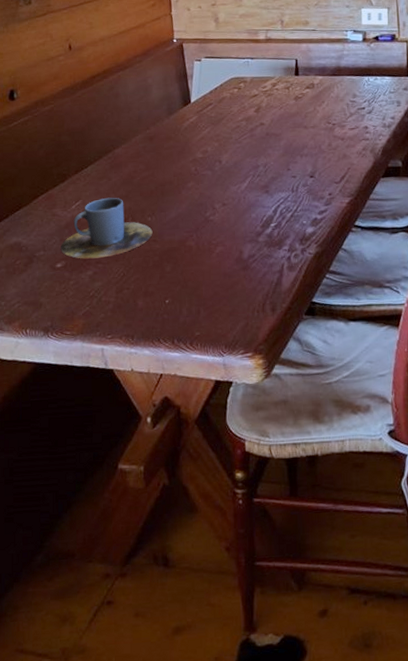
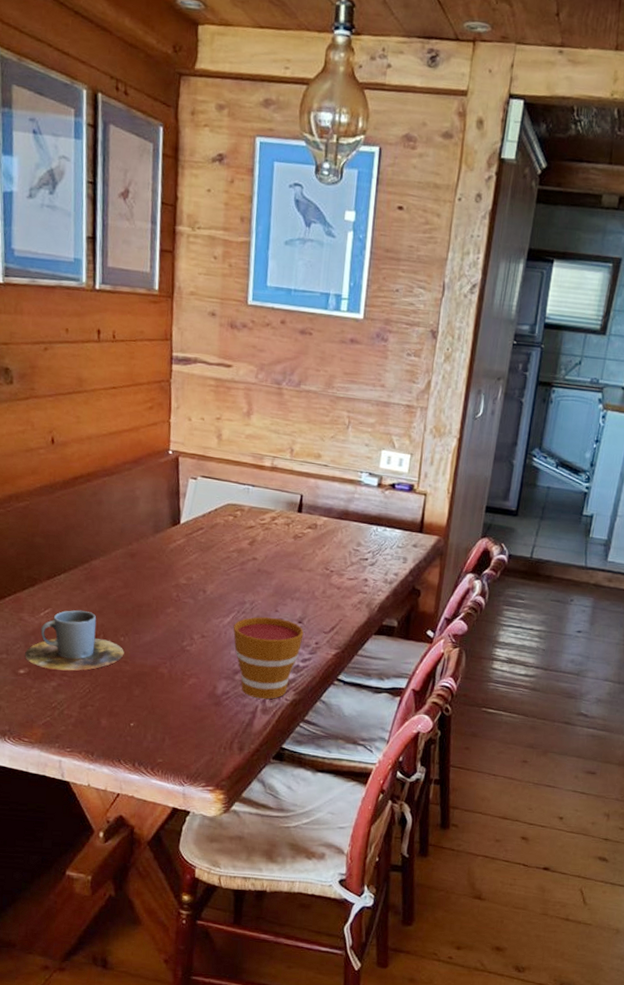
cup: none [250,175,317,257] -> present [233,616,304,699]

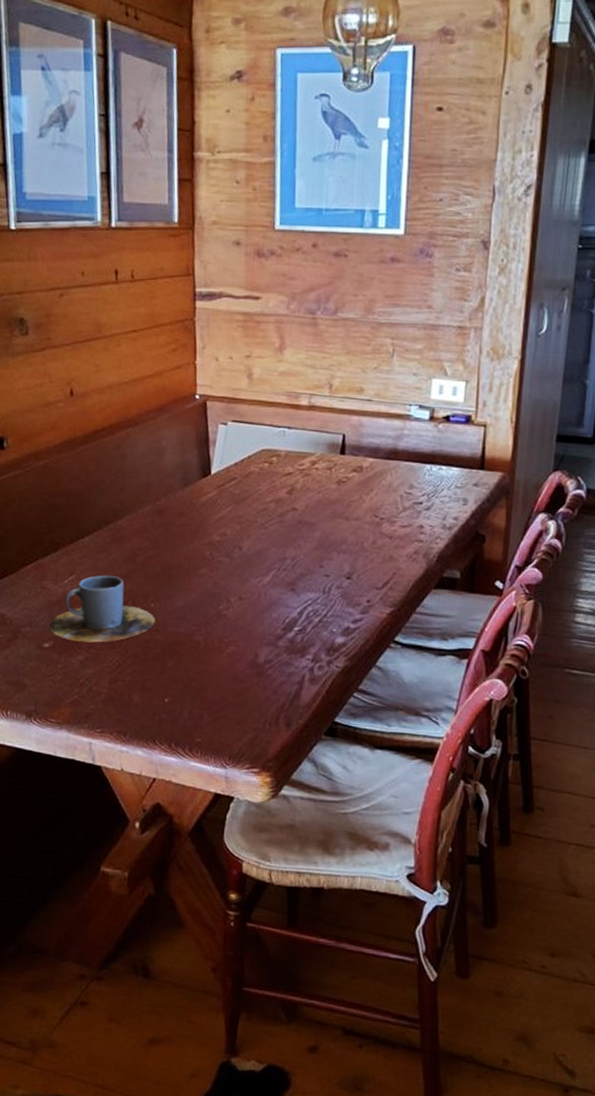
cup: present [233,616,304,699] -> none [273,573,353,667]

